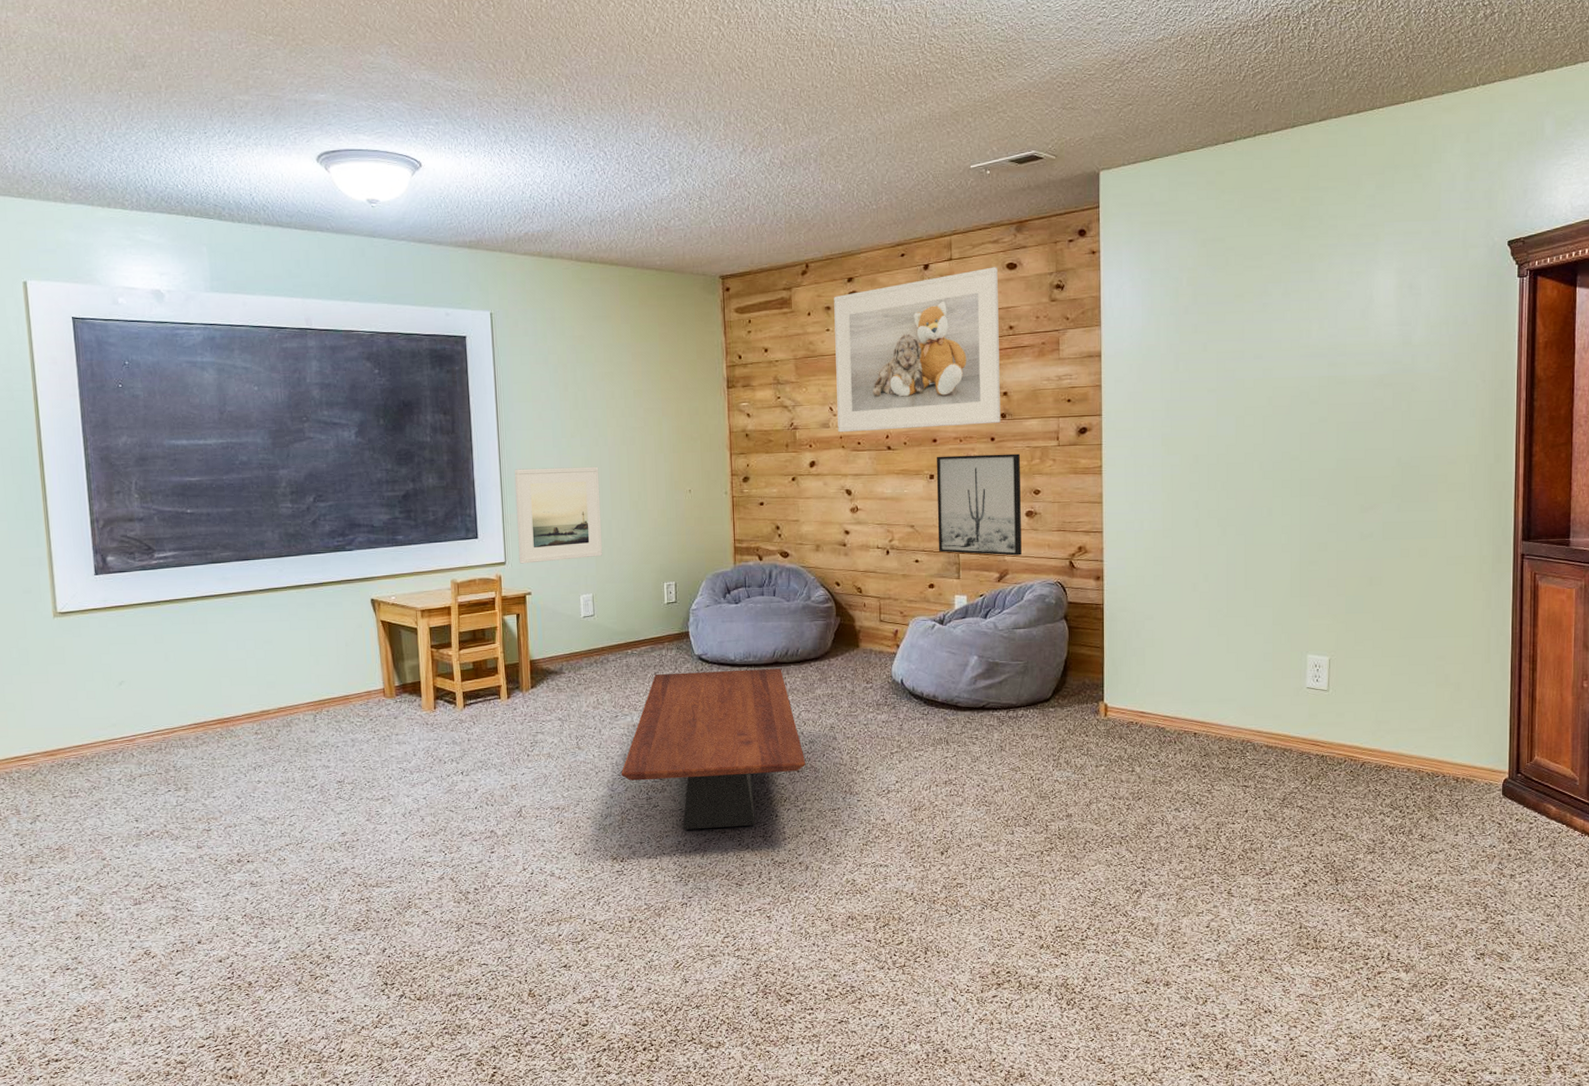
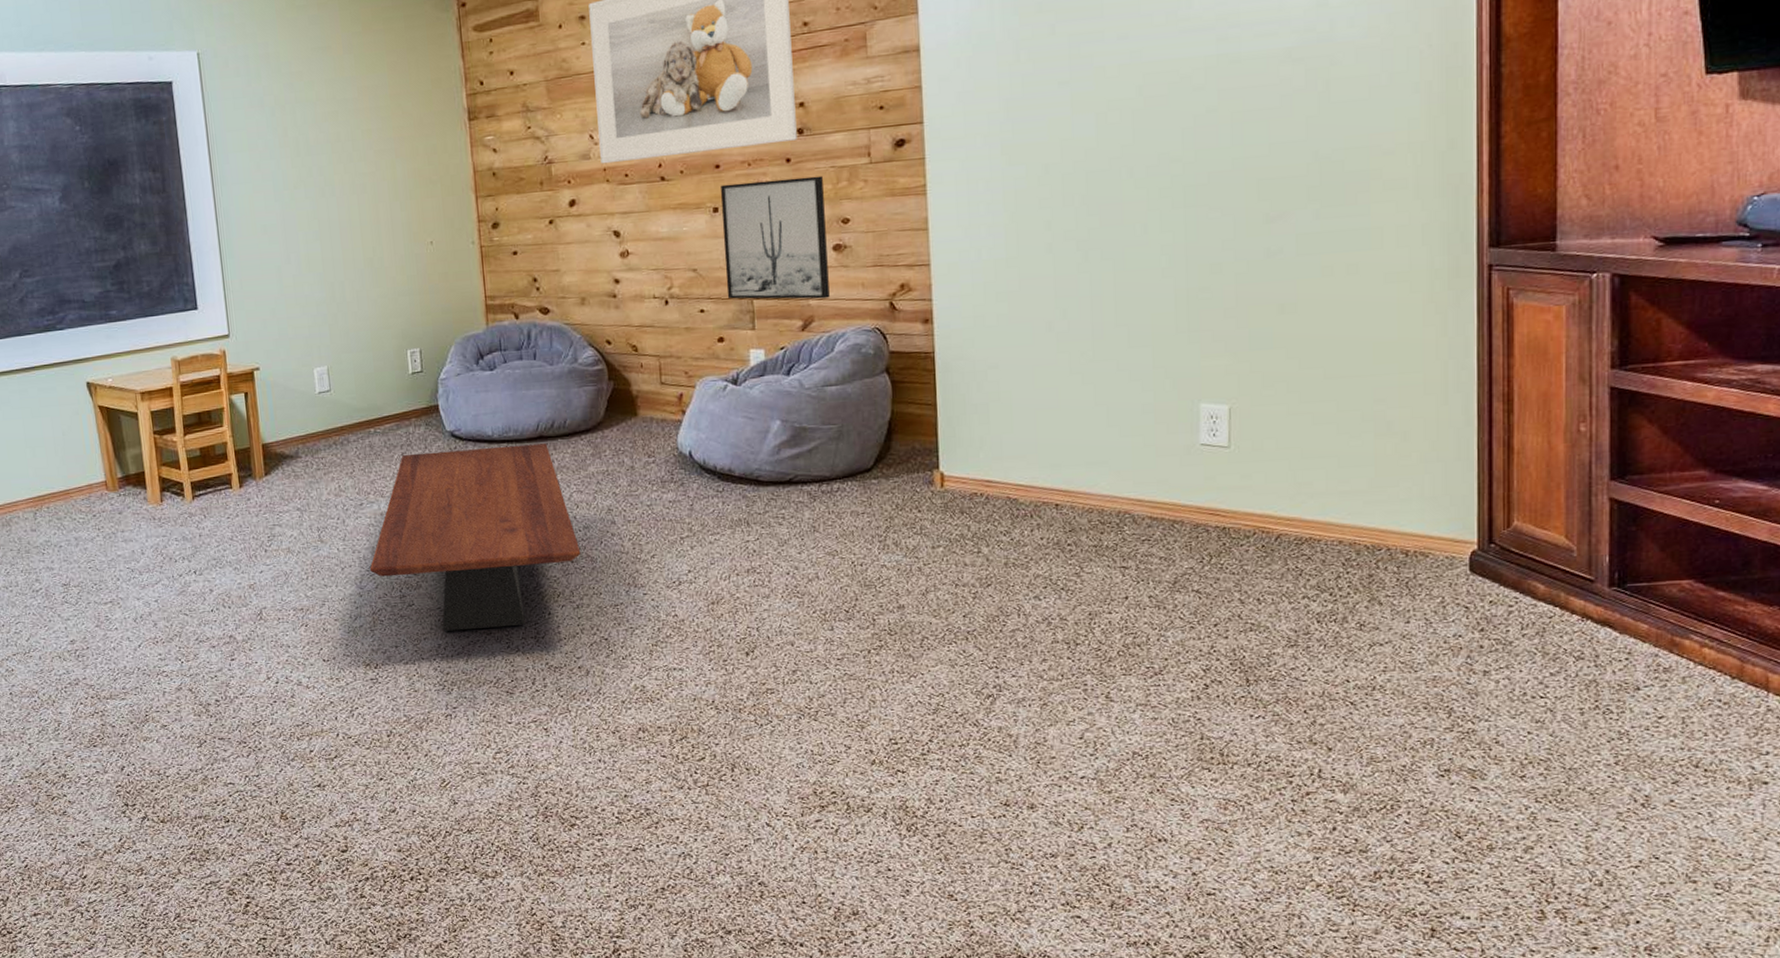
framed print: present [514,466,603,564] -> none [233,220,337,336]

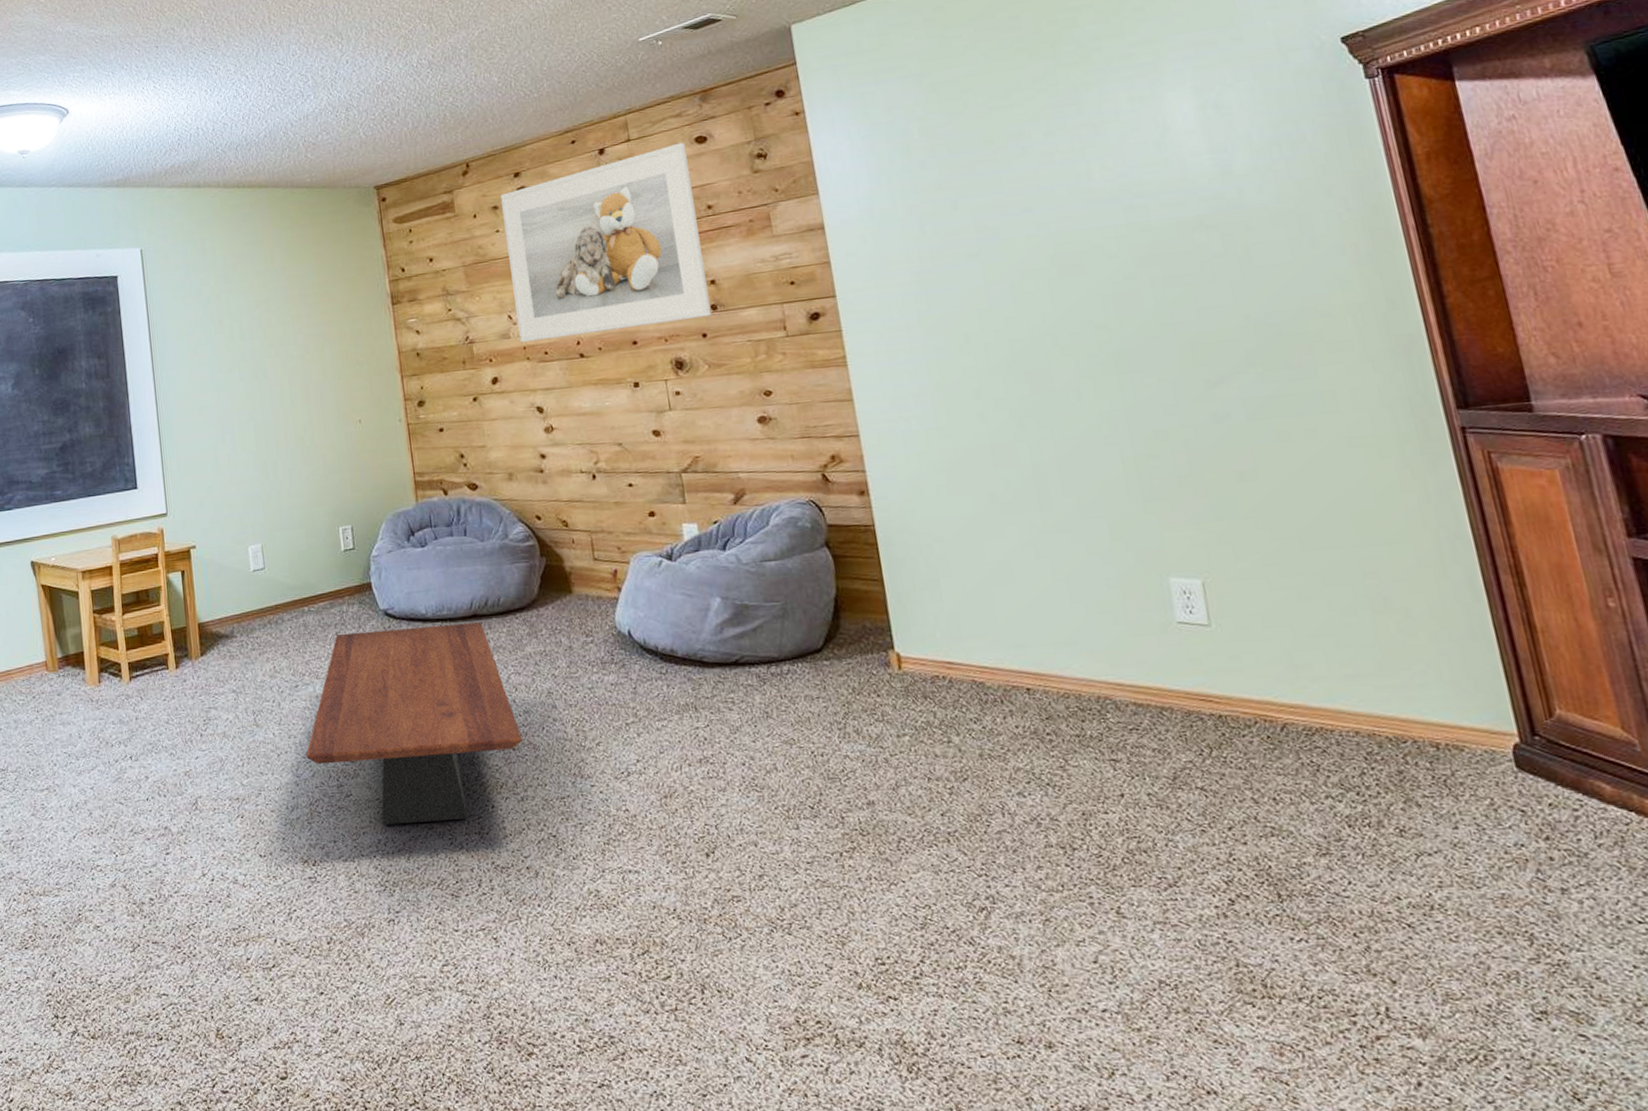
wall art: present [720,175,830,300] -> none [639,349,759,473]

